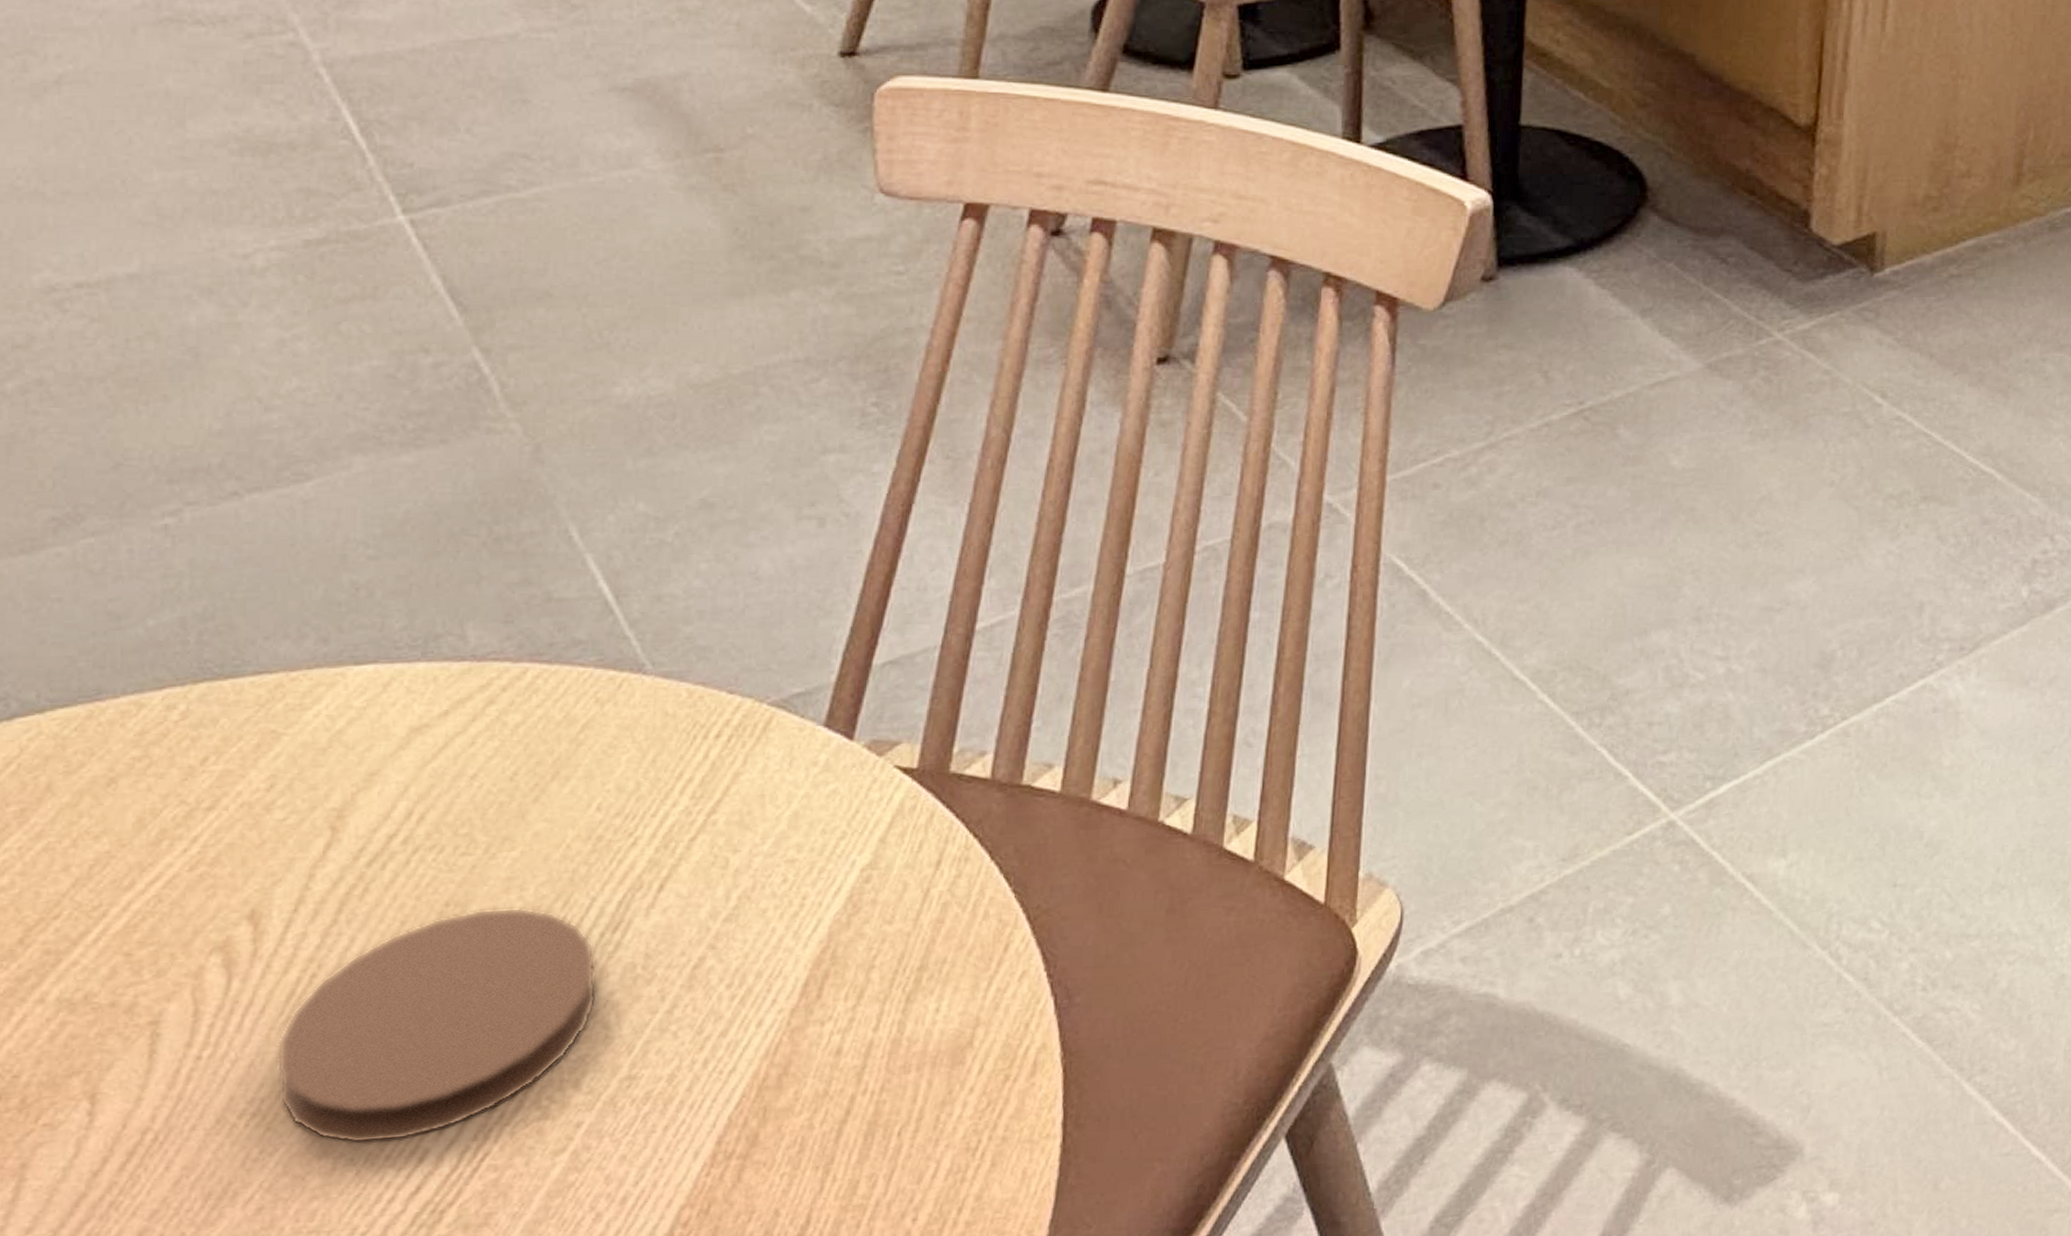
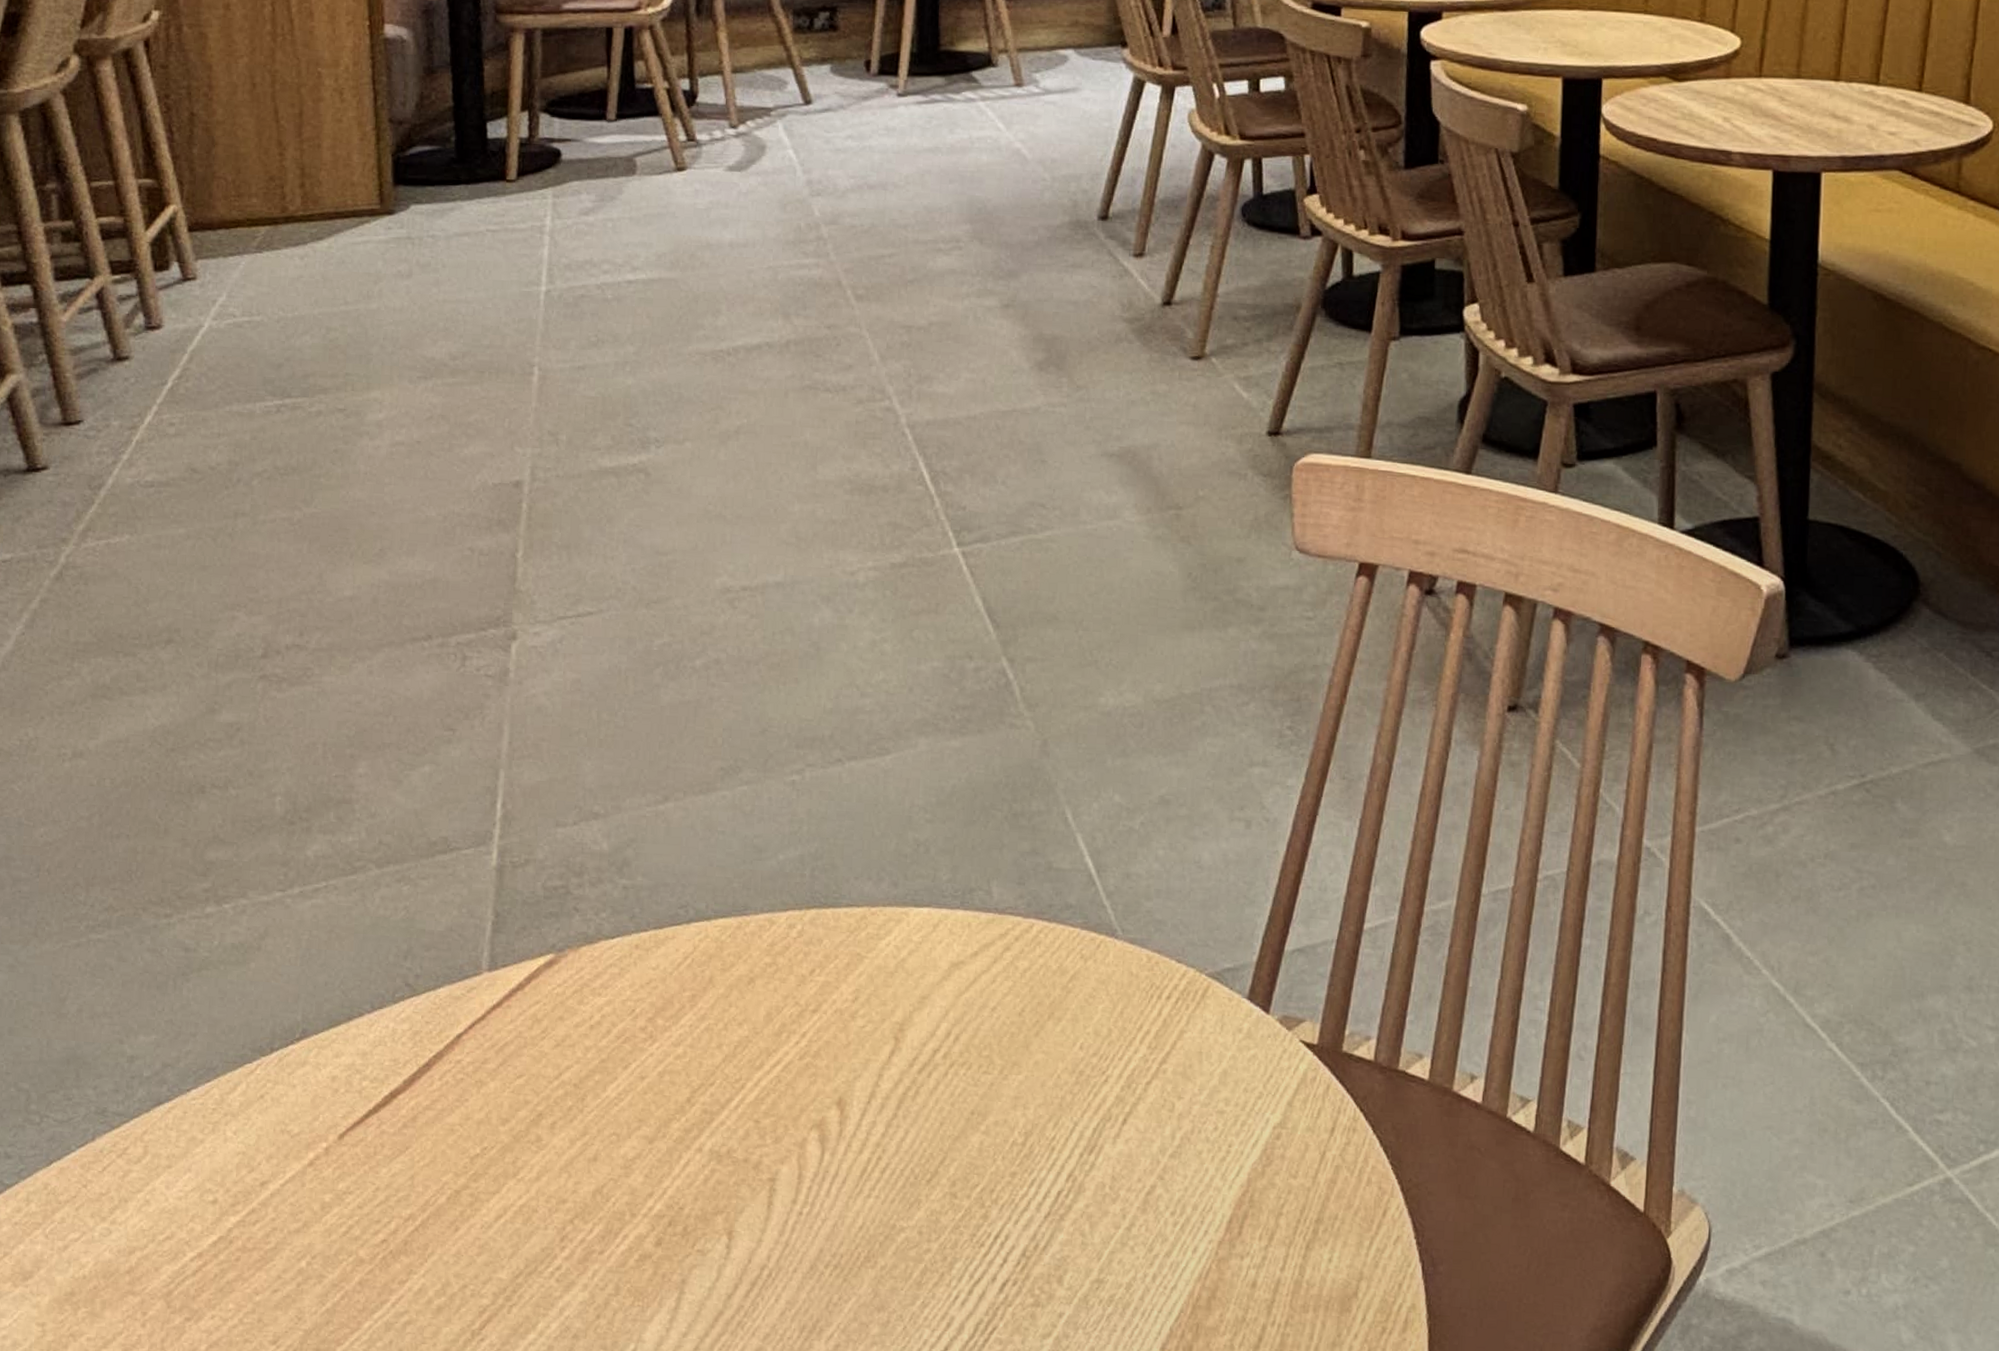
coaster: present [276,907,597,1144] -> none [852,1120,1077,1306]

